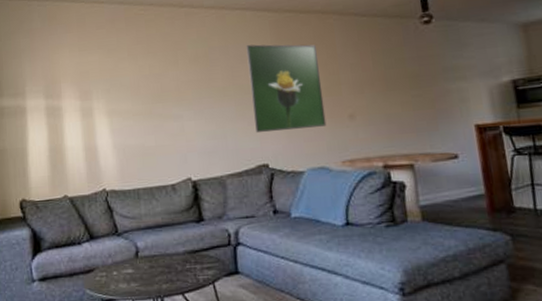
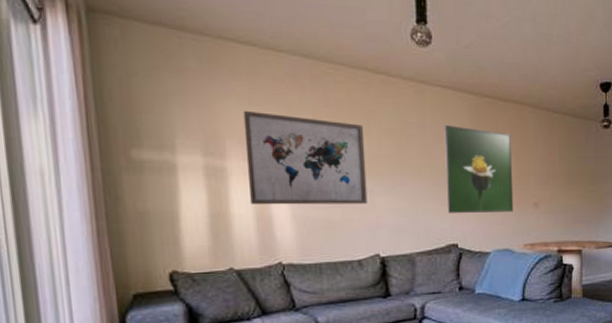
wall art: none [74,55,178,137] -> present [243,110,368,205]

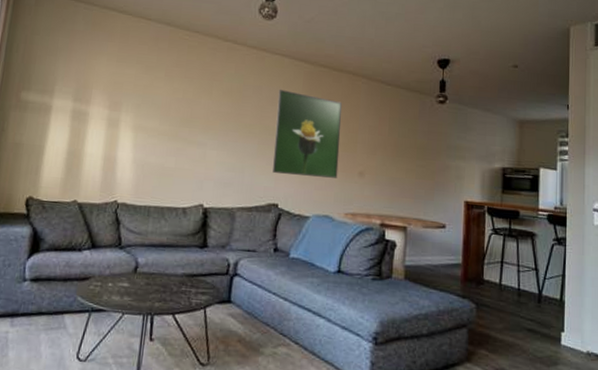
wall art: present [243,110,368,205] -> none [102,66,207,156]

